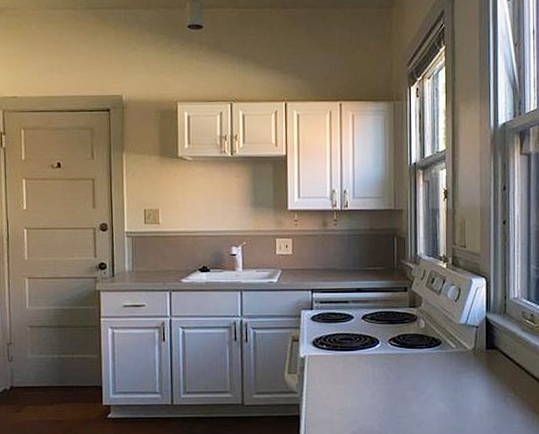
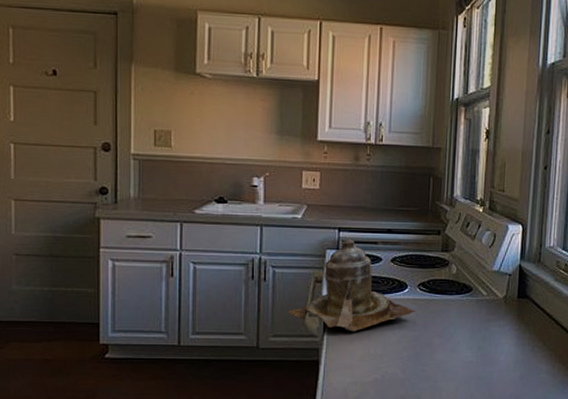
teapot: none [269,298,388,387] -> present [288,238,416,332]

